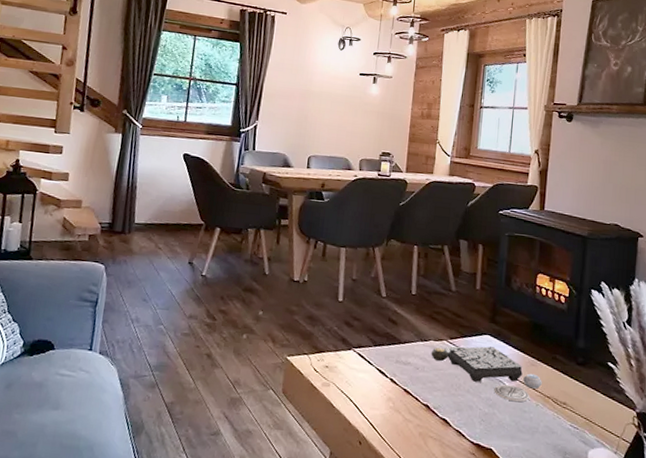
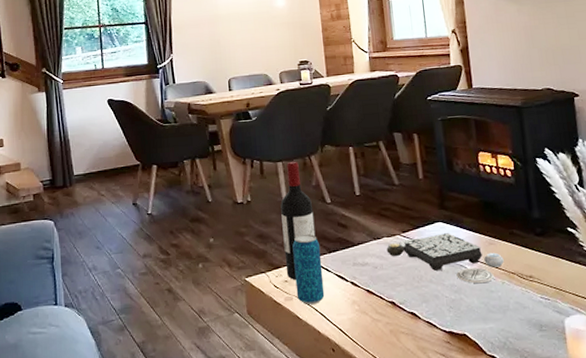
wine bottle: none [328,249,368,368] -> present [280,161,316,281]
beverage can: none [334,323,367,394] -> present [292,233,325,304]

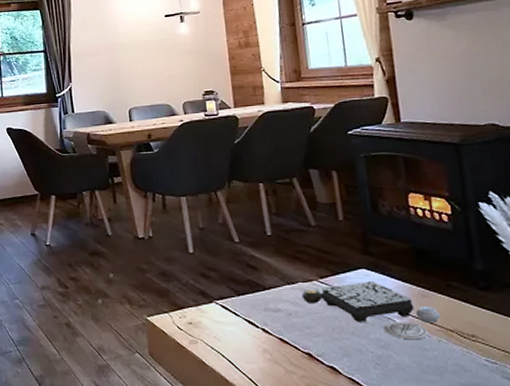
wine bottle: present [280,161,316,281] -> none [184,196,223,323]
beverage can: present [292,233,325,304] -> none [197,274,233,349]

